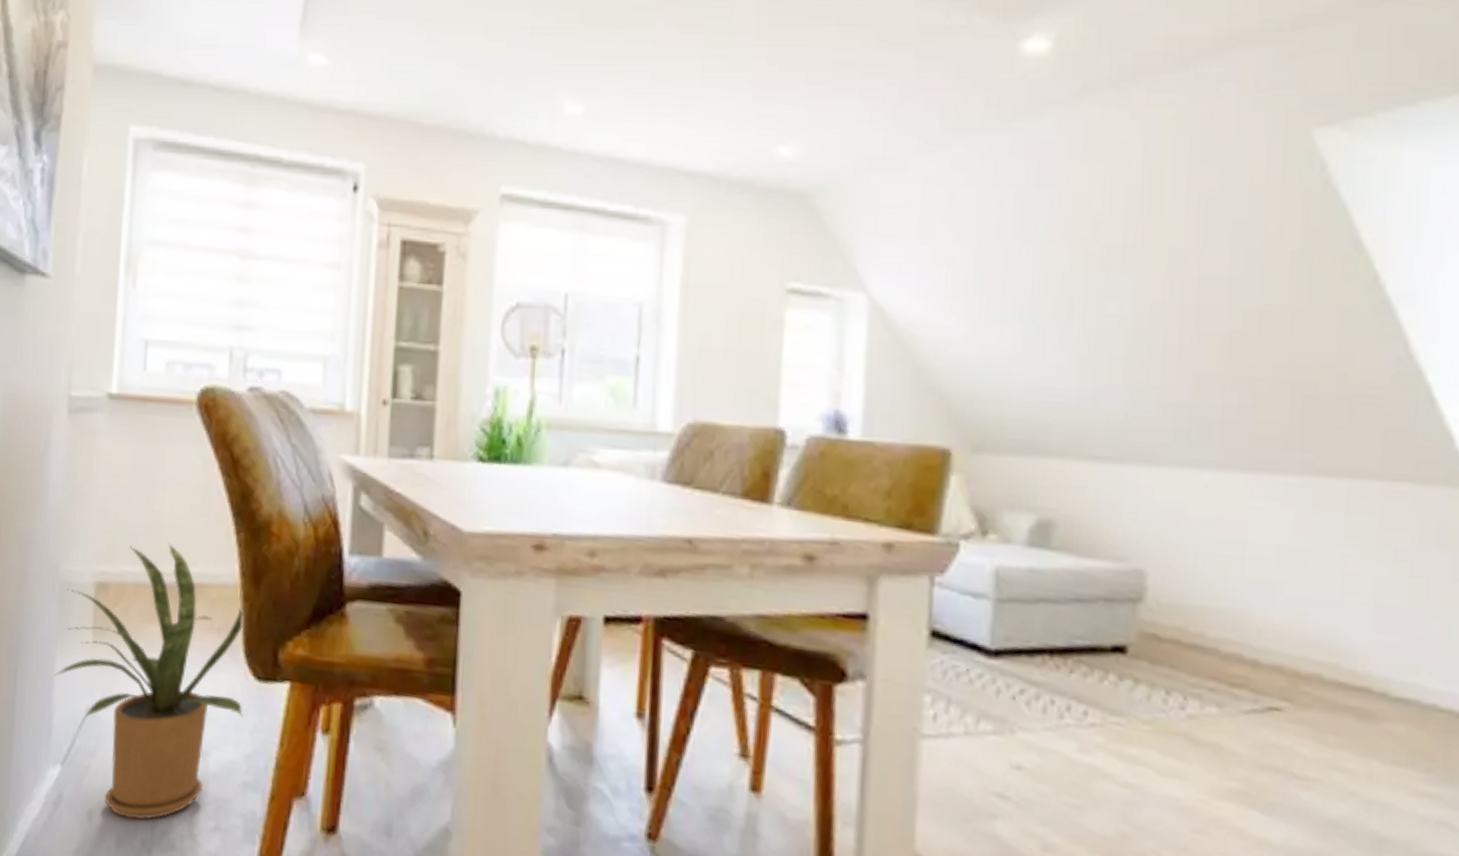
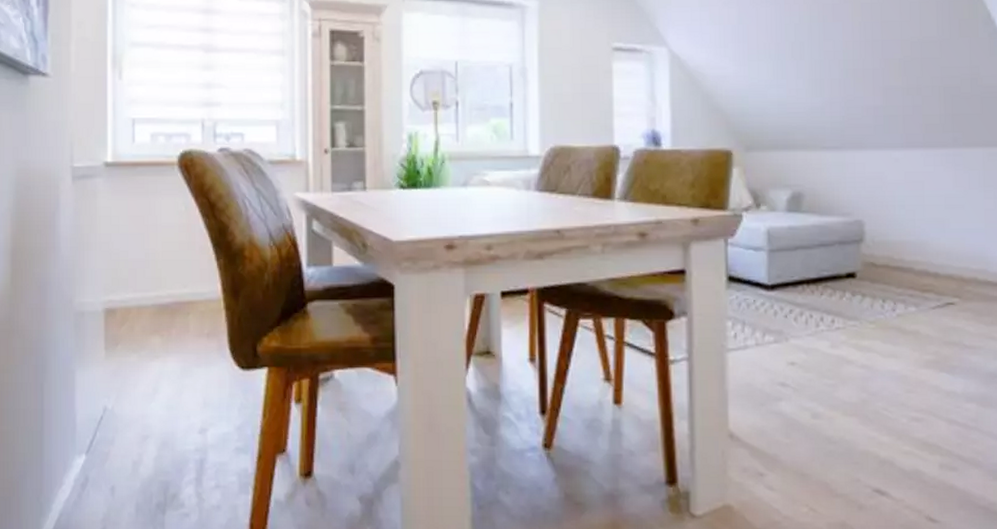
house plant: present [54,543,244,821] -> none [75,273,232,489]

